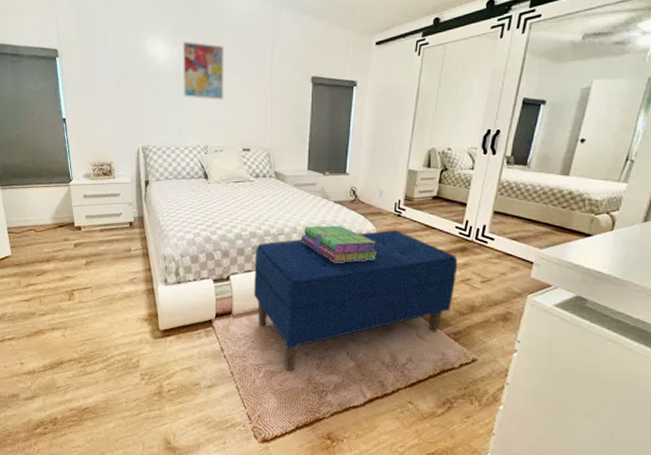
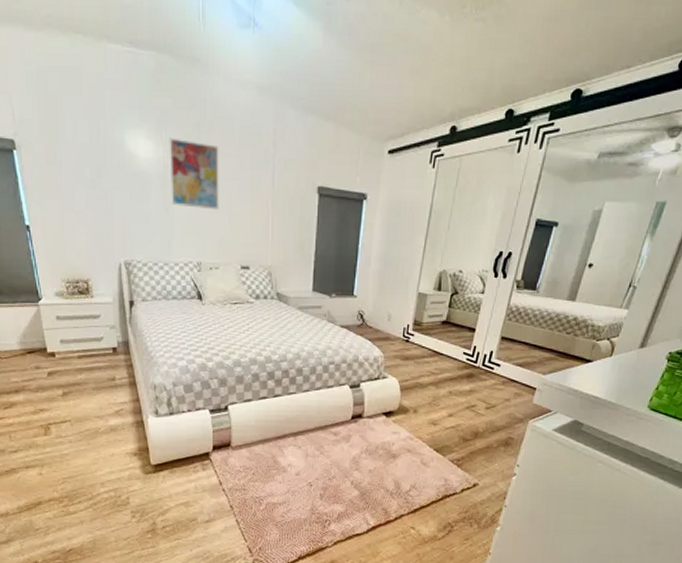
bench: present [254,230,458,371] -> none [254,356,464,502]
stack of books: present [301,225,376,263] -> none [305,351,383,391]

